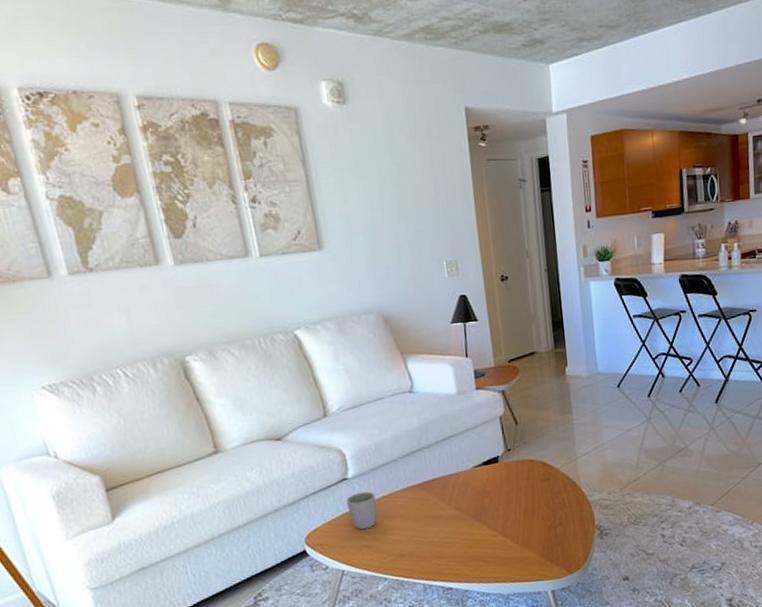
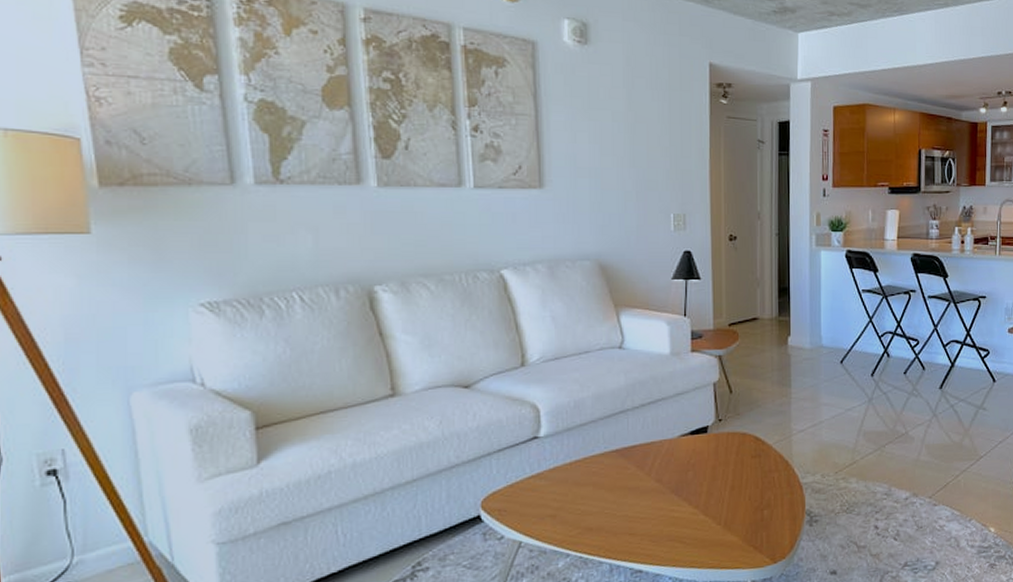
mug: present [346,491,377,530] -> none [534,453,568,497]

